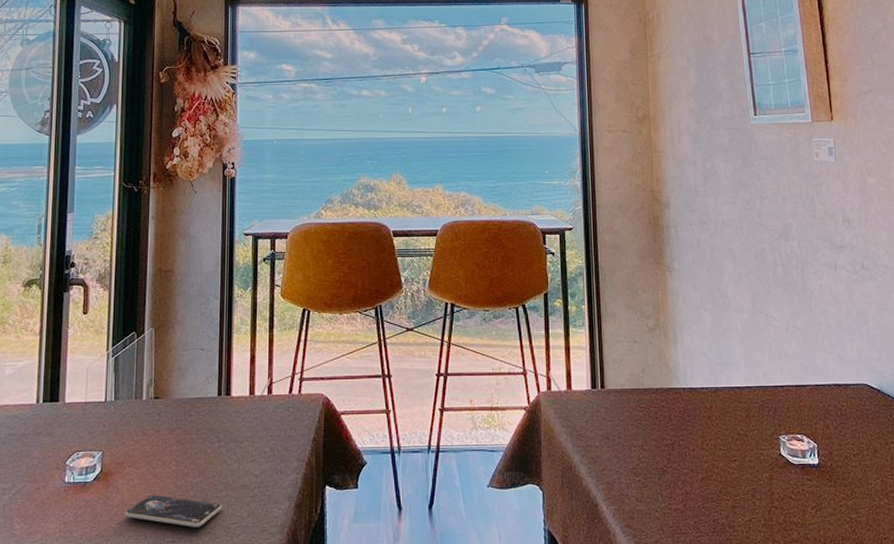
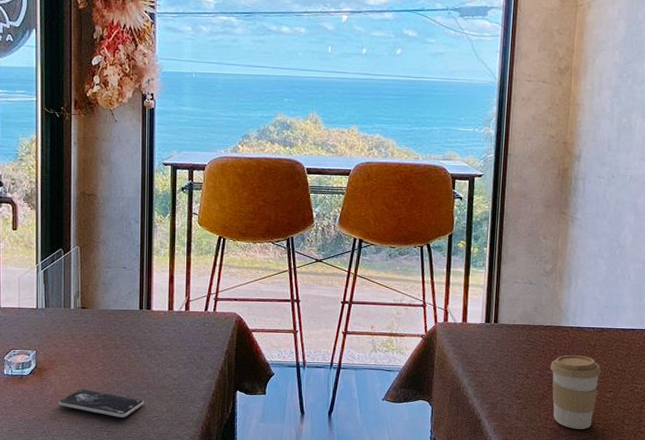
coffee cup: none [667,420,722,508] -> present [550,354,601,429]

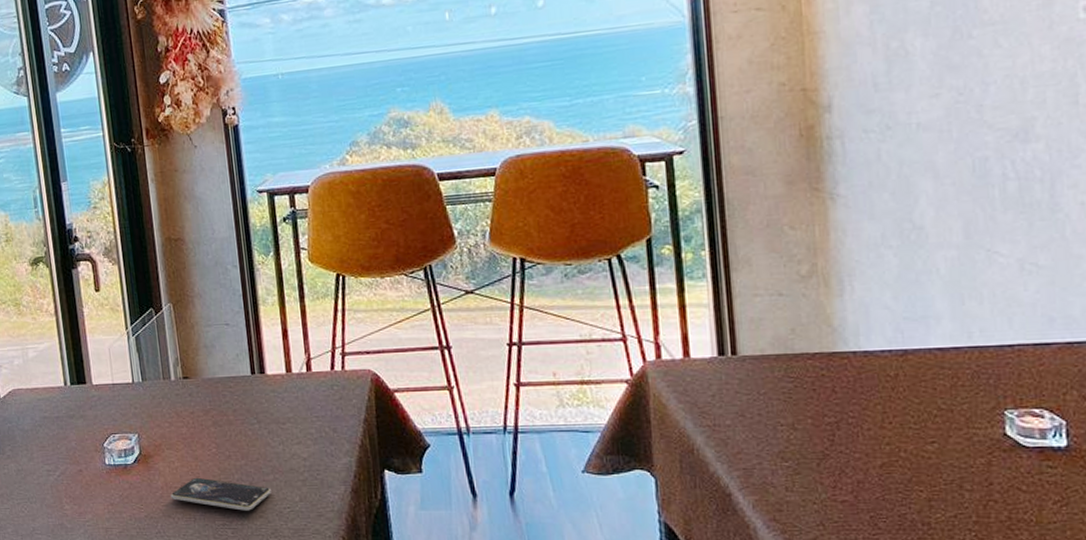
coffee cup: present [550,354,601,429] -> none [829,391,913,501]

